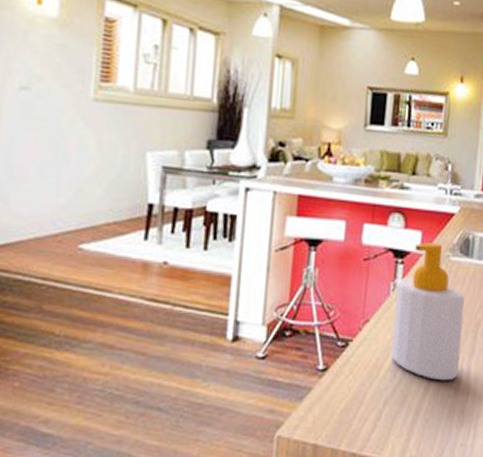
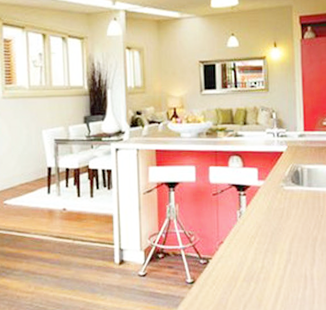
soap bottle: present [391,242,465,381] -> none [242,177,303,287]

